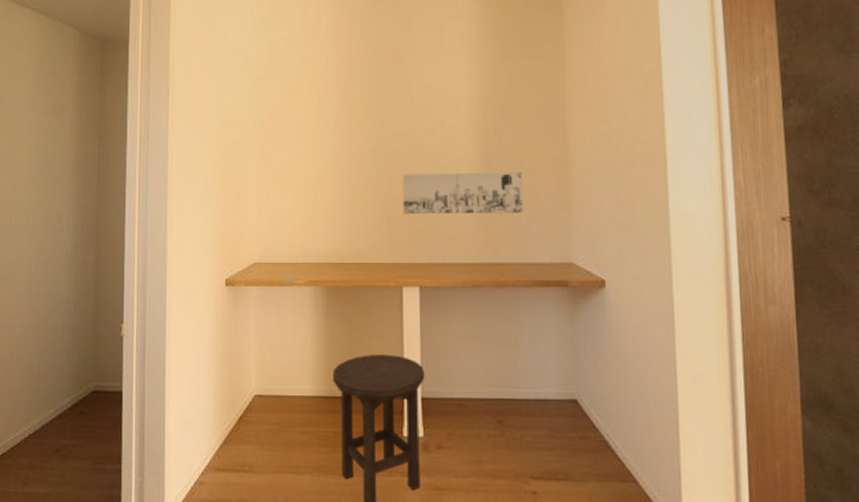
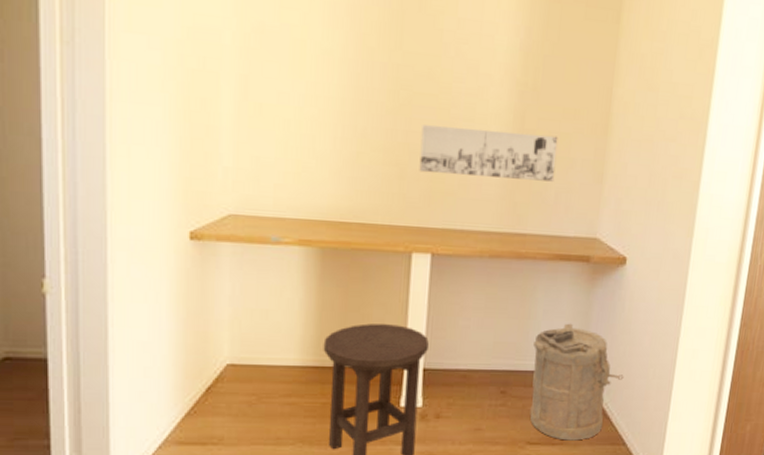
laundry hamper: none [524,349,622,476] -> present [530,323,624,441]

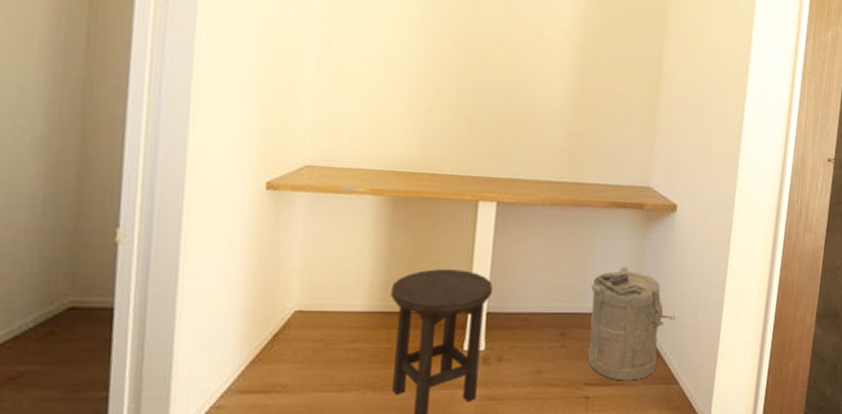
wall art: present [419,125,558,182] -> none [487,83,615,135]

